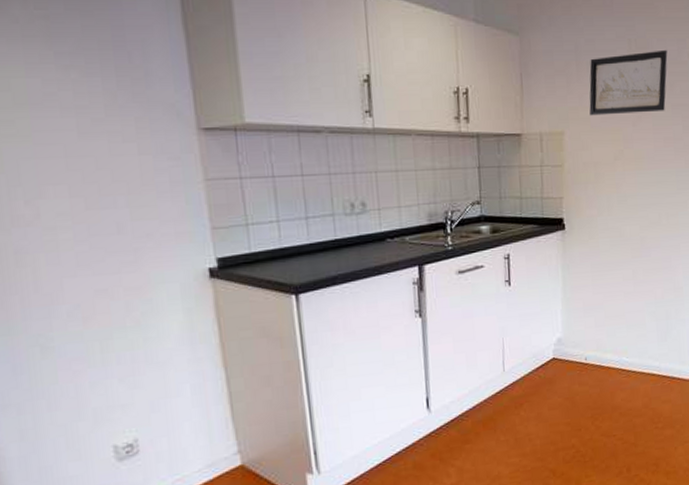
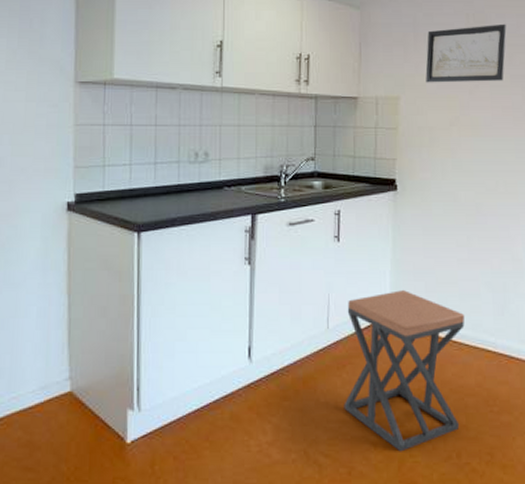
stool: none [521,327,632,475] -> present [344,290,465,452]

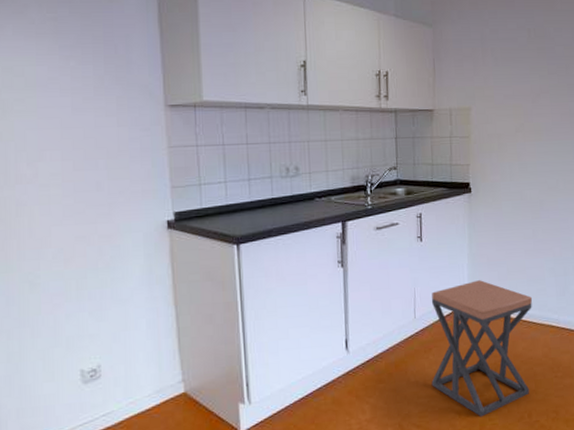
wall art: present [425,24,507,83] -> none [493,37,564,94]

